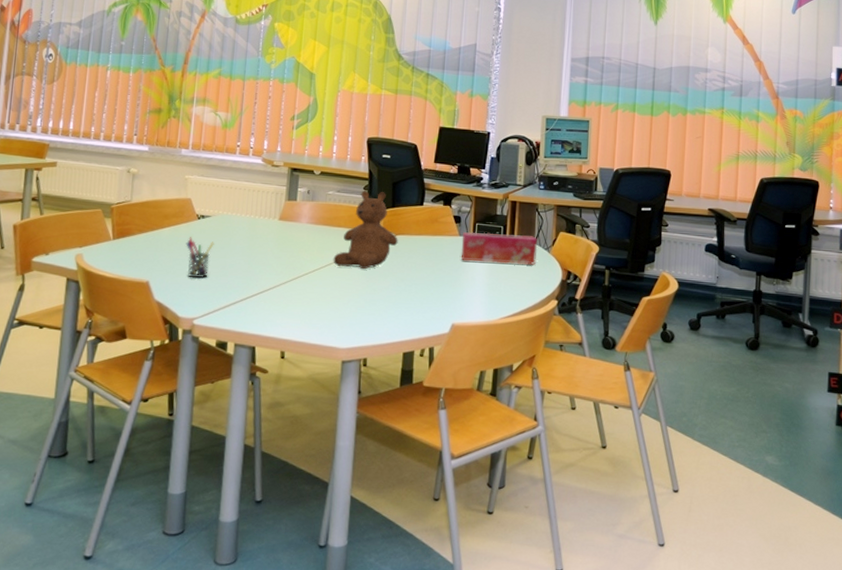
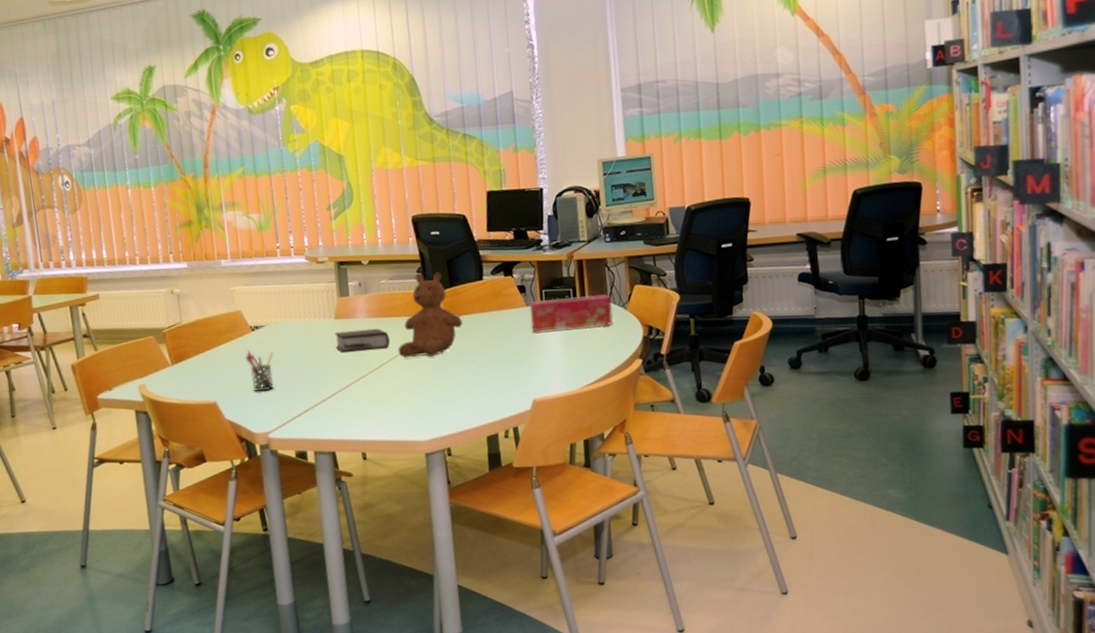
bible: none [275,232,328,256] -> present [334,328,391,353]

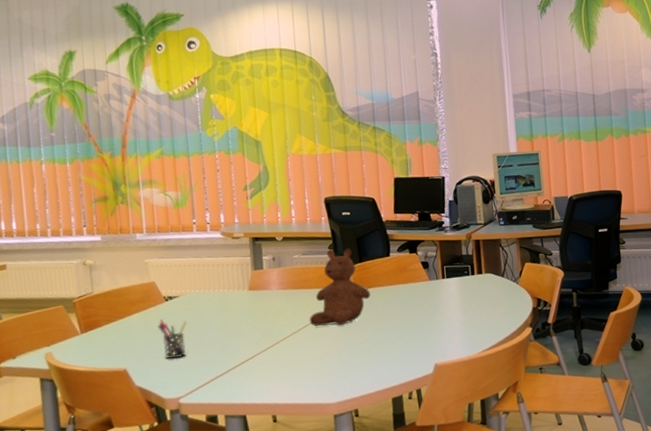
bible: present [334,328,391,353] -> none [248,299,302,322]
tissue box: present [529,294,613,333] -> none [432,270,506,304]

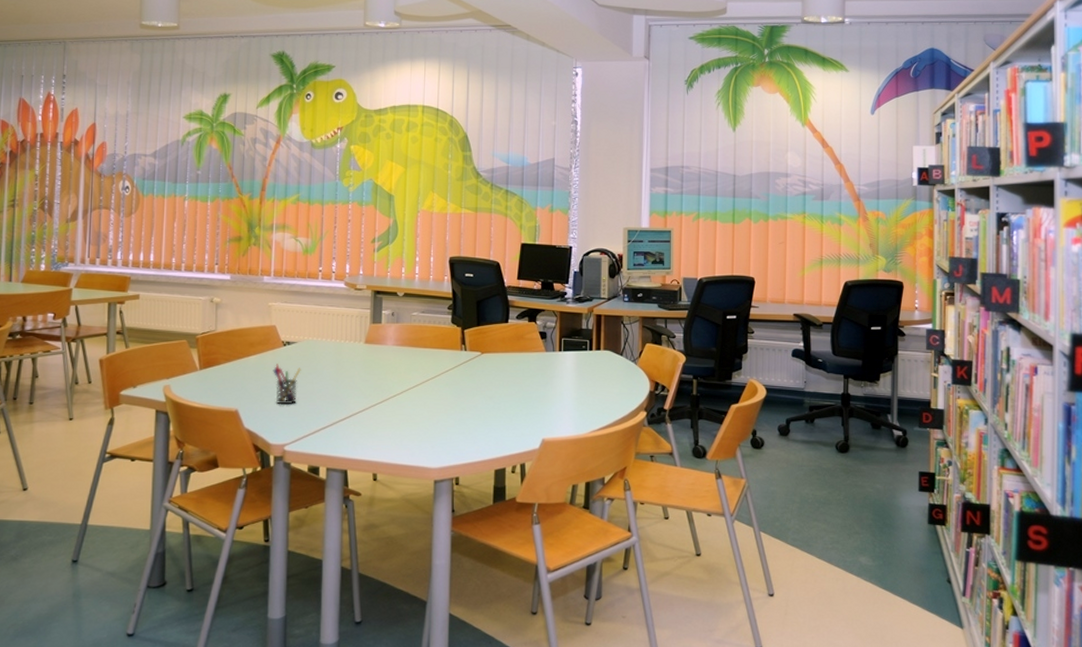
teddy bear: present [309,249,371,326] -> none [420,309,485,389]

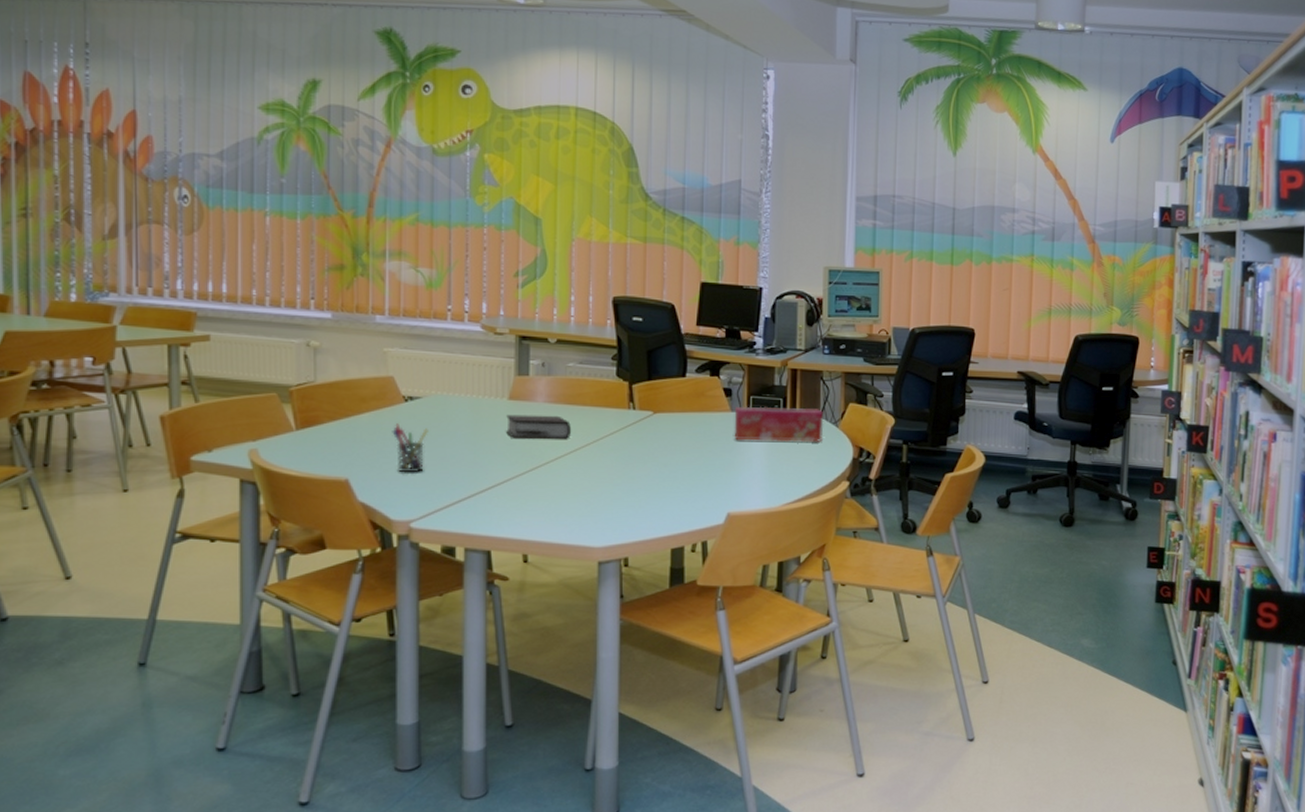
bible: none [362,356,415,377] -> present [506,414,572,440]
tissue box: none [548,347,625,377] -> present [734,406,824,442]

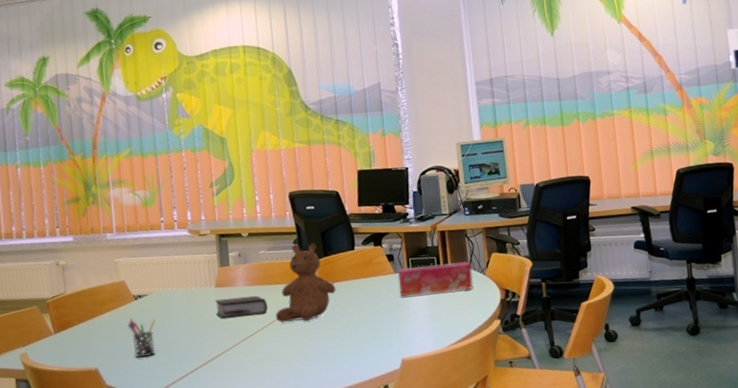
teddy bear: none [579,360,658,455] -> present [275,243,336,322]

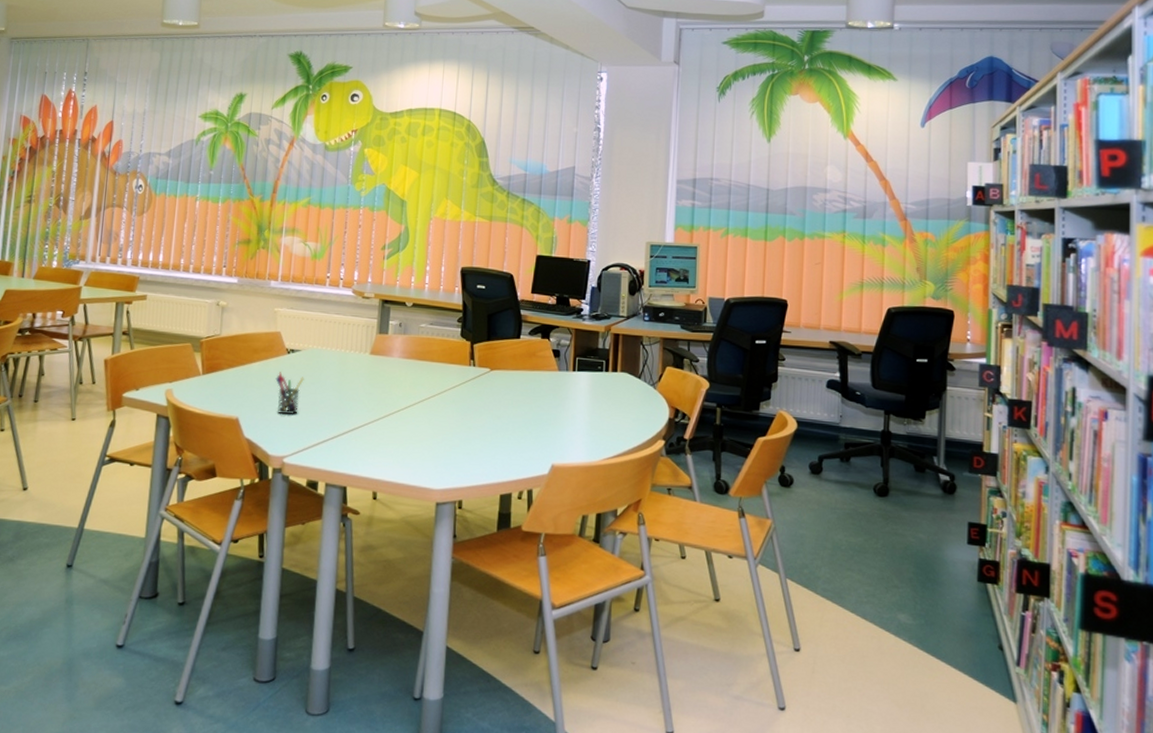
bible: present [215,295,268,319] -> none [366,367,421,392]
teddy bear: present [275,243,336,322] -> none [426,322,494,407]
tissue box: present [397,262,474,297] -> none [560,366,643,402]

